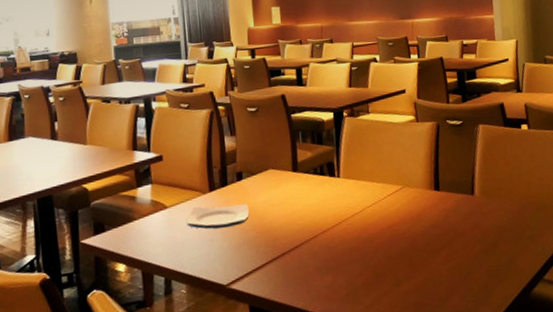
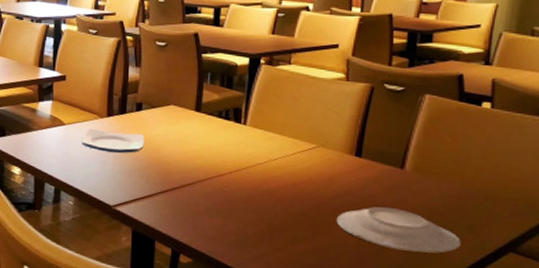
plate: none [429,232,528,271] -> present [336,207,461,253]

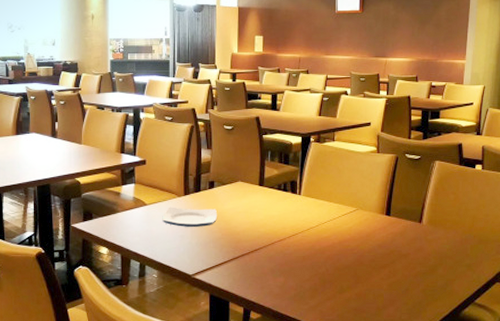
plate: present [336,207,461,253] -> none [373,256,463,289]

